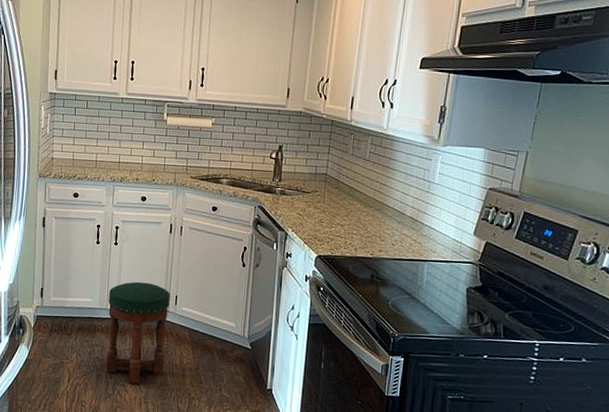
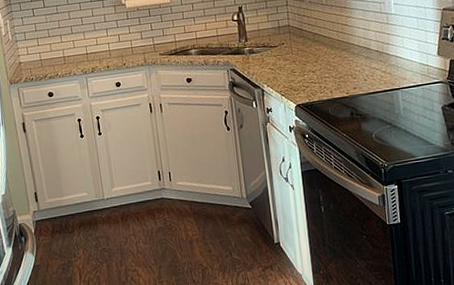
stool: present [106,281,170,384] -> none [103,164,172,267]

